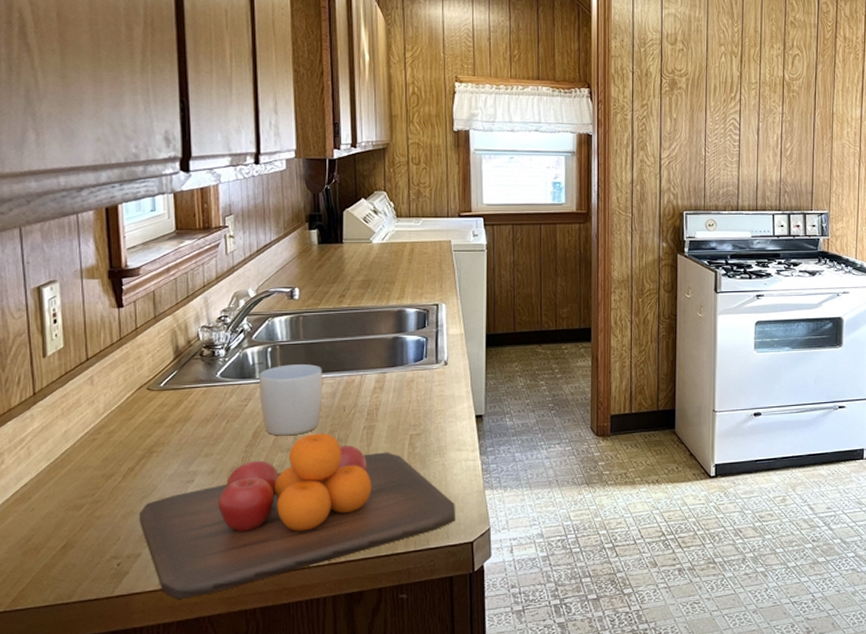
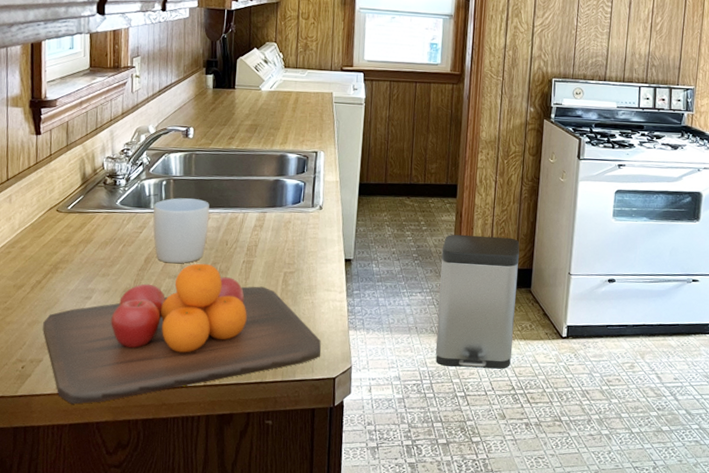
pedal bin: none [579,379,661,518] -> present [435,234,520,369]

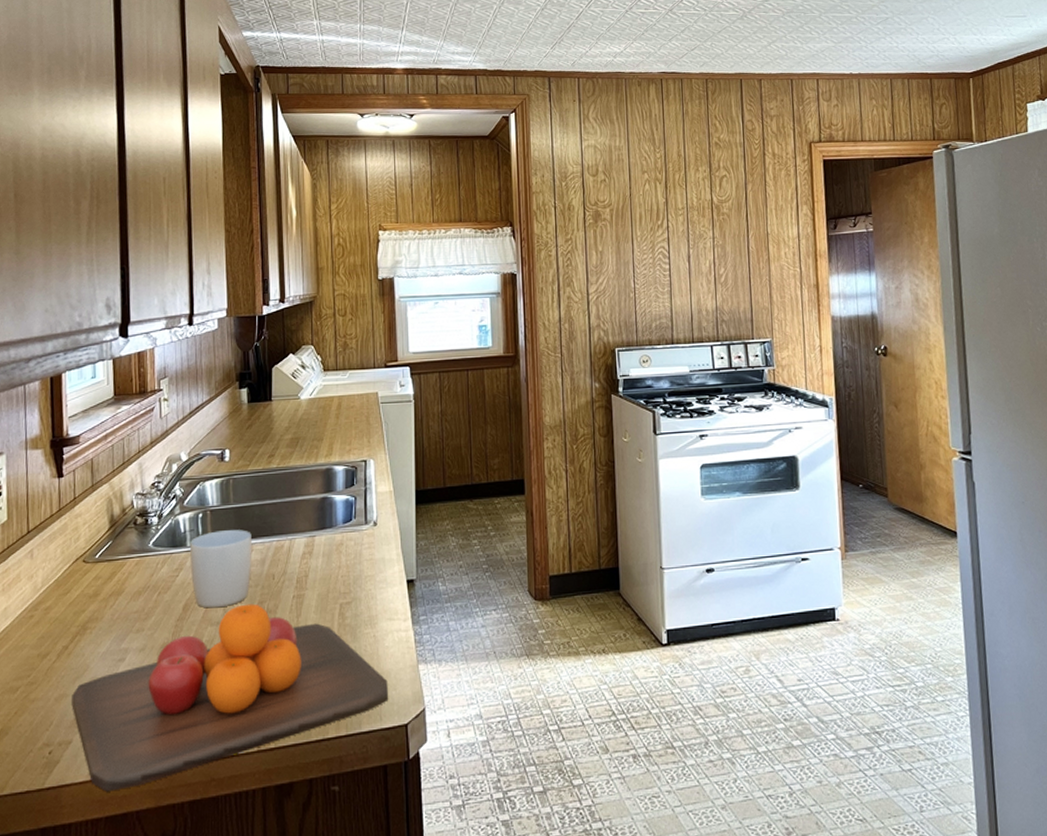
pedal bin: present [435,234,520,369] -> none [514,533,608,695]

